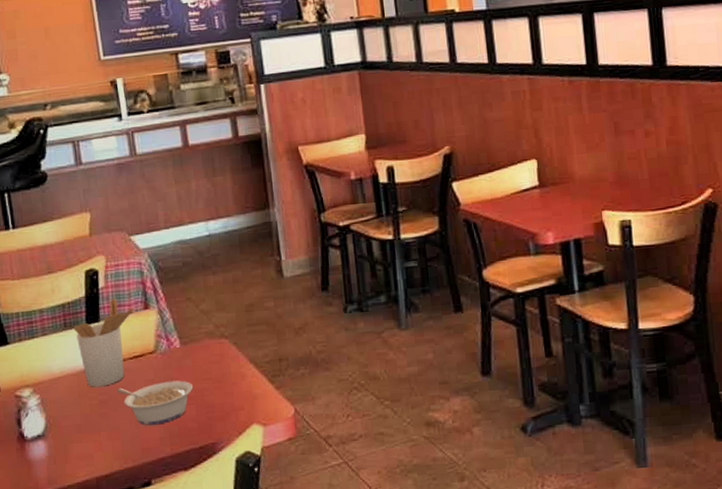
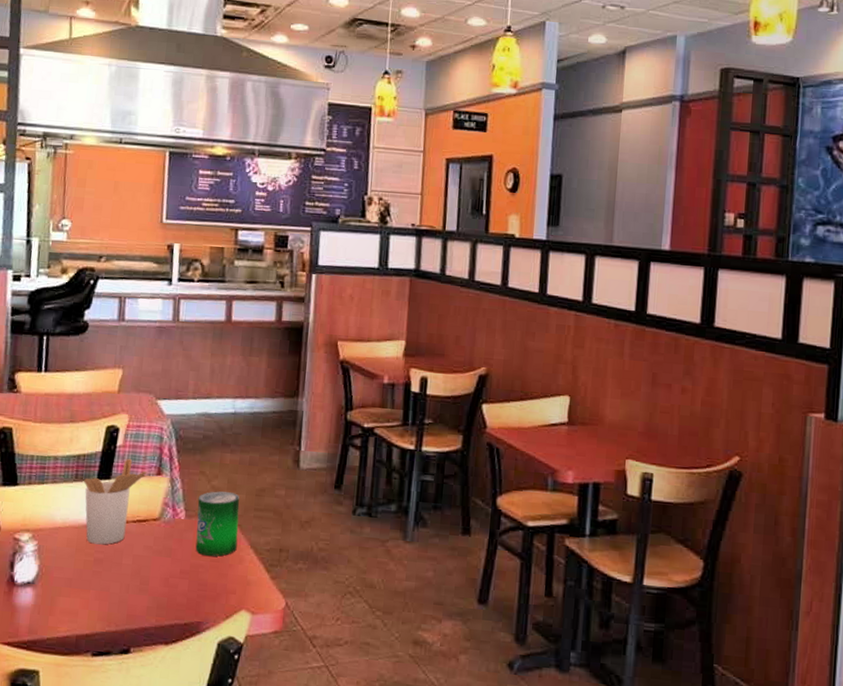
legume: present [116,380,193,426] -> none [114,549,189,593]
beverage can: none [189,313,237,378] -> present [195,491,240,557]

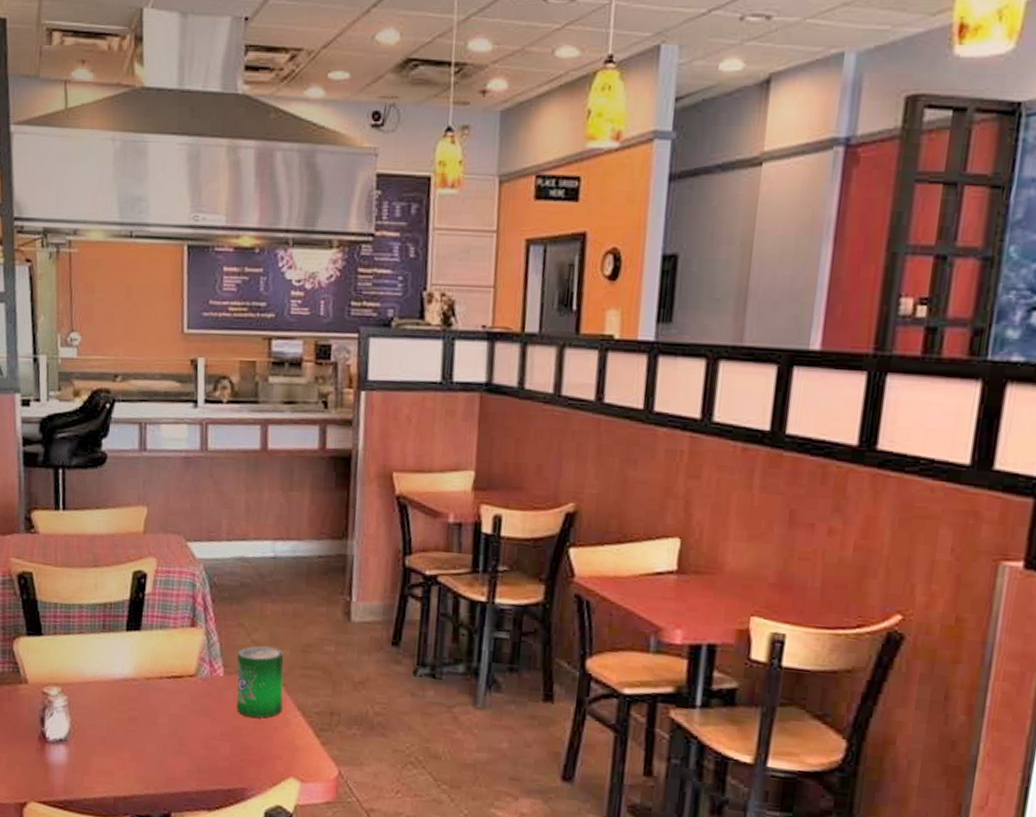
utensil holder: present [84,458,147,545] -> none [112,607,180,702]

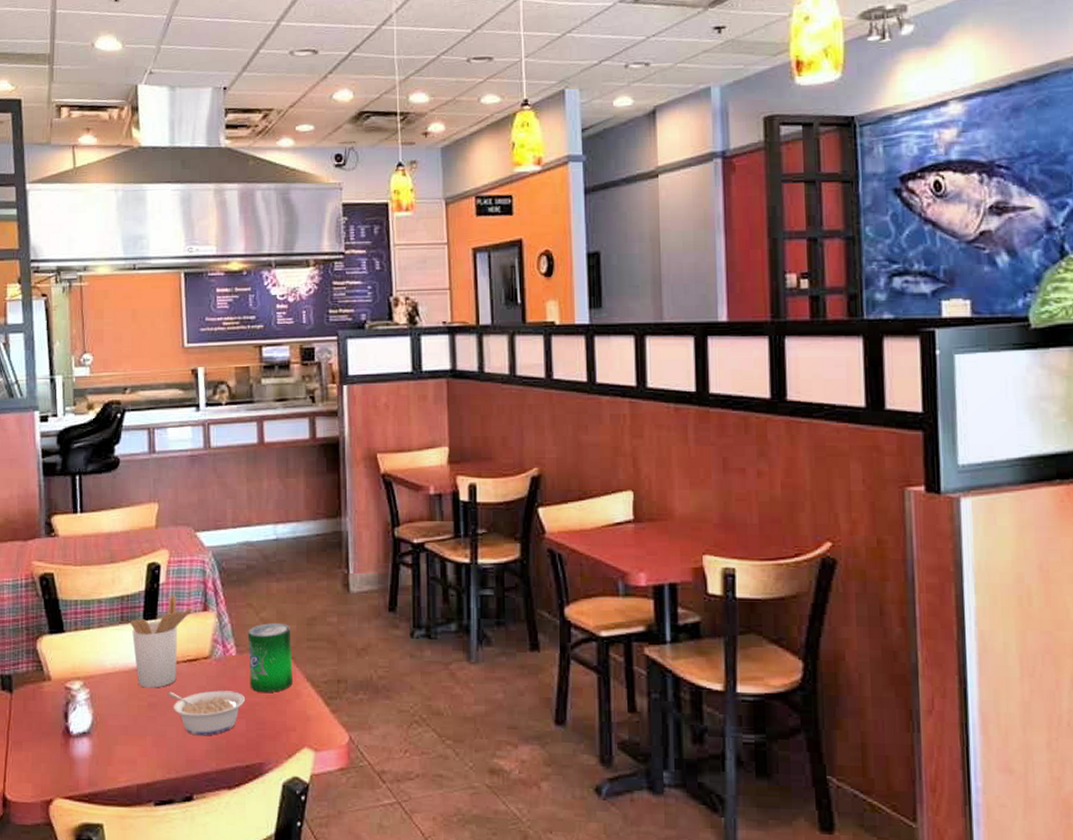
utensil holder: none [112,607,180,702] -> present [130,595,193,688]
legume: none [148,707,230,756] -> present [167,690,245,736]

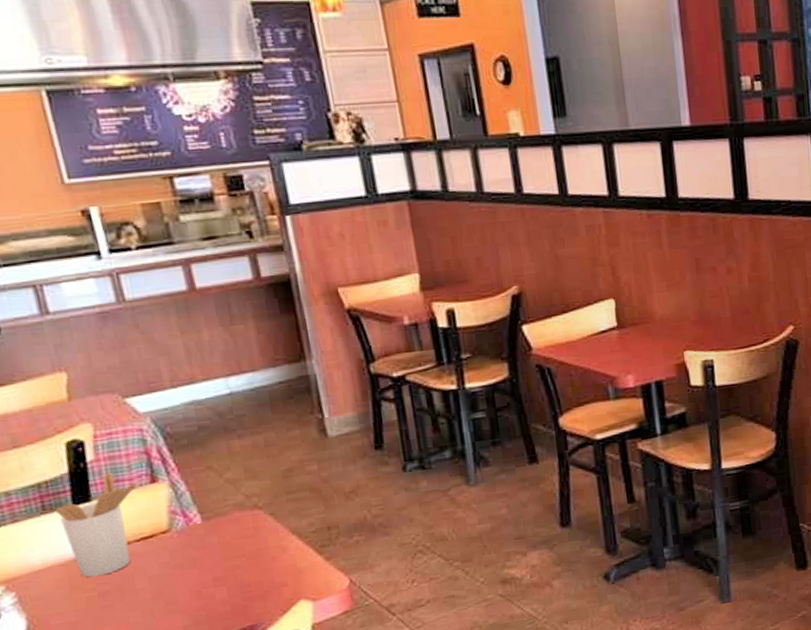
legume: present [167,690,245,736] -> none [121,560,222,614]
beverage can: present [247,623,293,692] -> none [211,480,276,556]

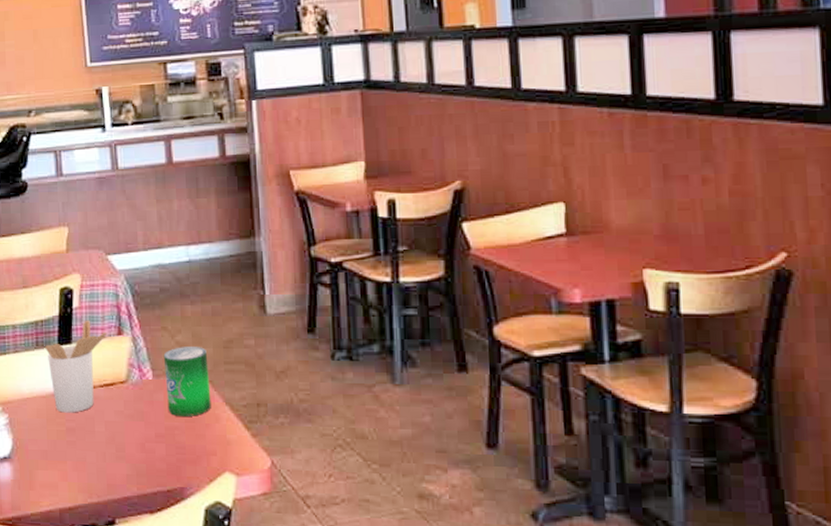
beverage can: none [211,480,276,556] -> present [163,347,211,416]

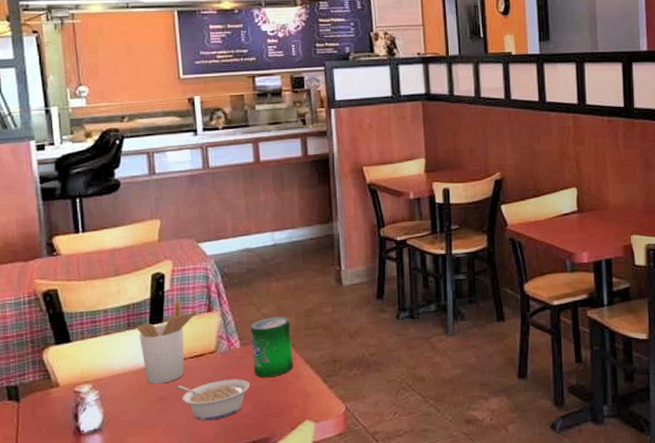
legume: none [85,415,163,461] -> present [175,379,250,421]

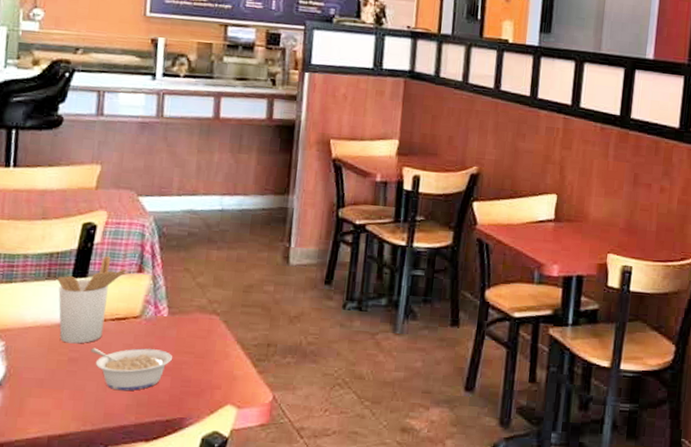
beverage can: present [250,317,293,377] -> none [179,288,226,353]

